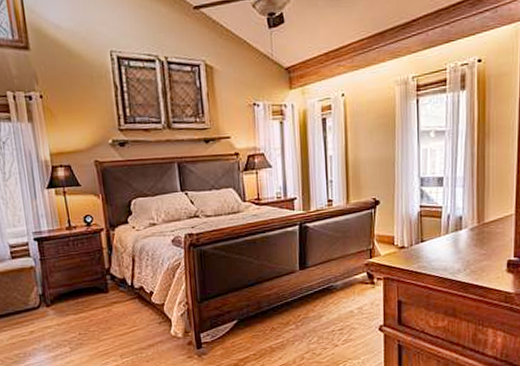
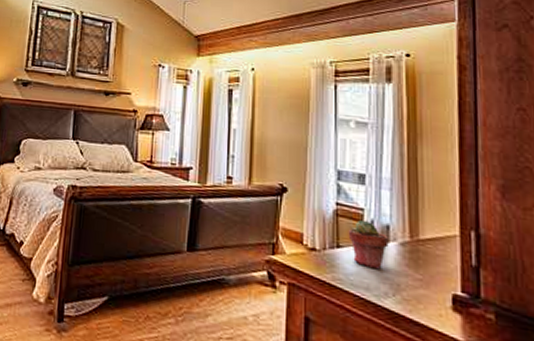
potted succulent: none [430,215,461,253] -> present [348,219,389,270]

